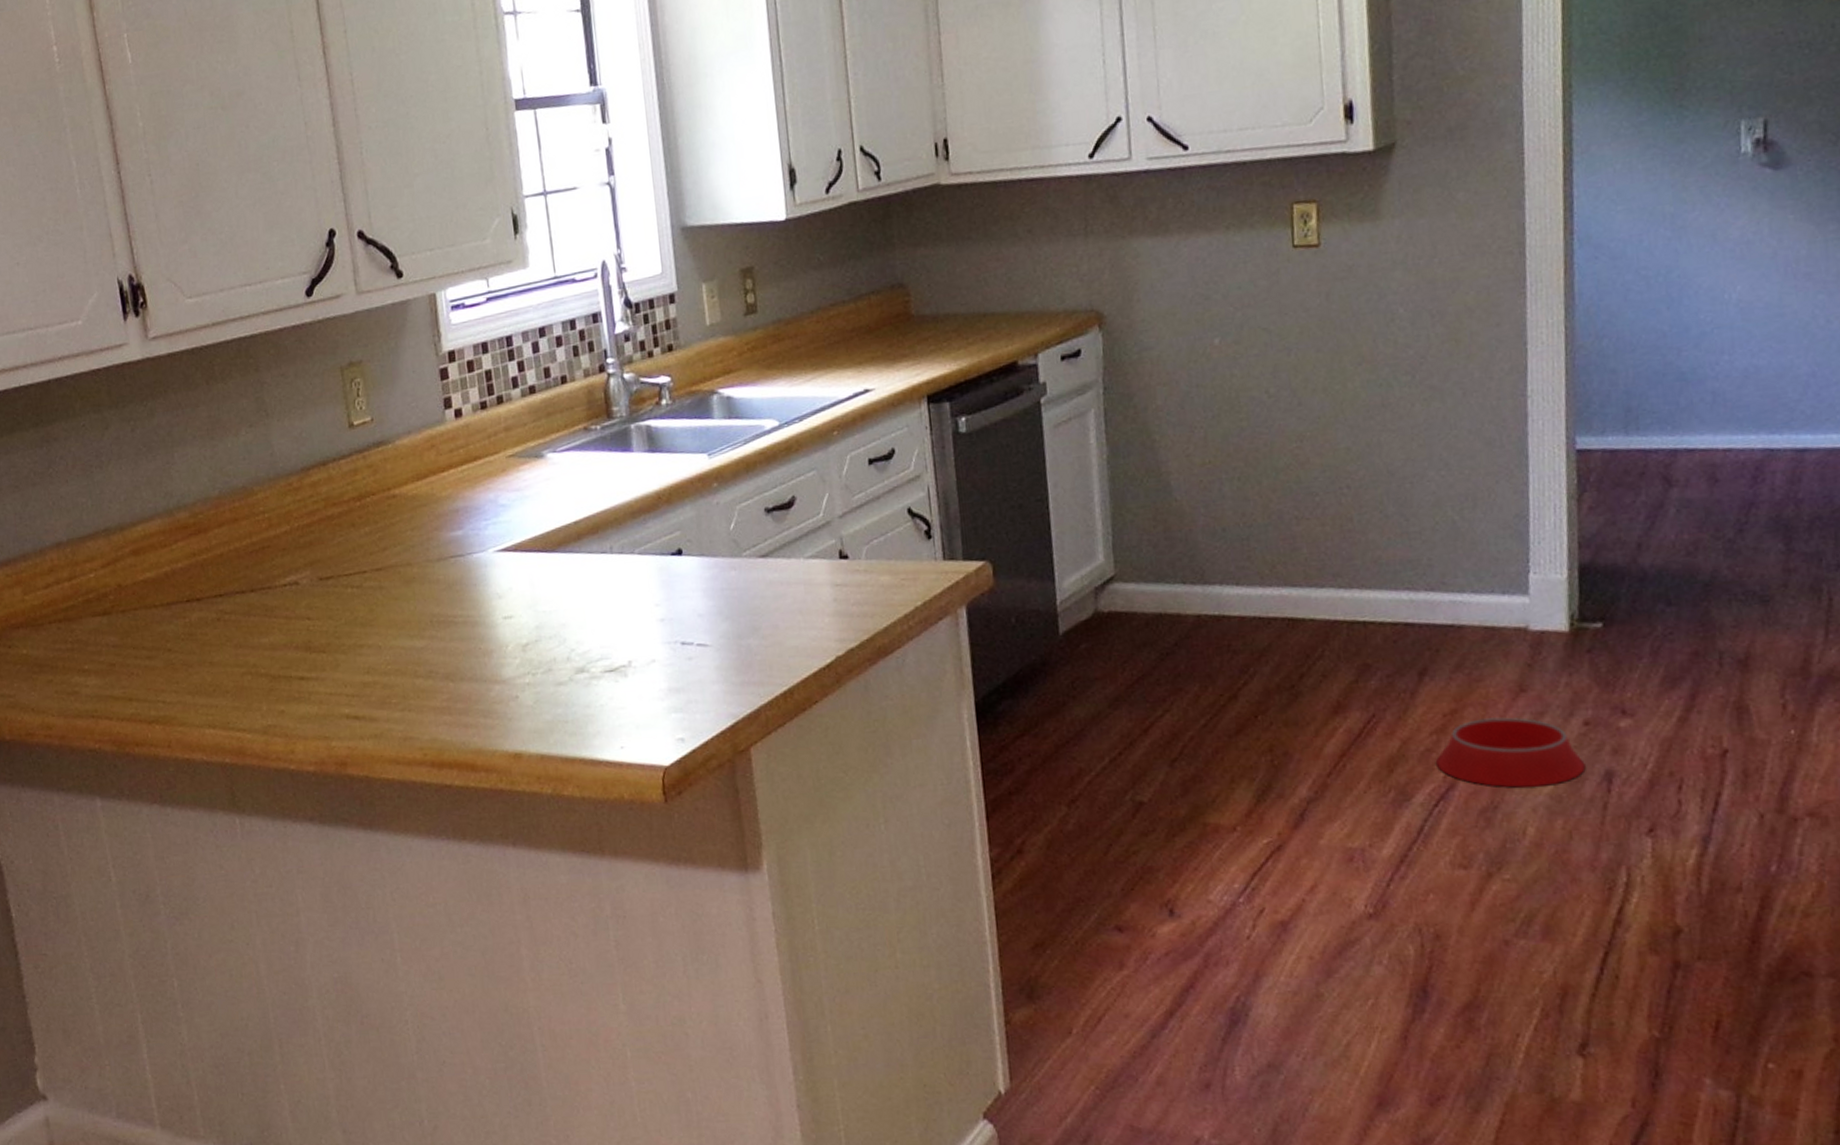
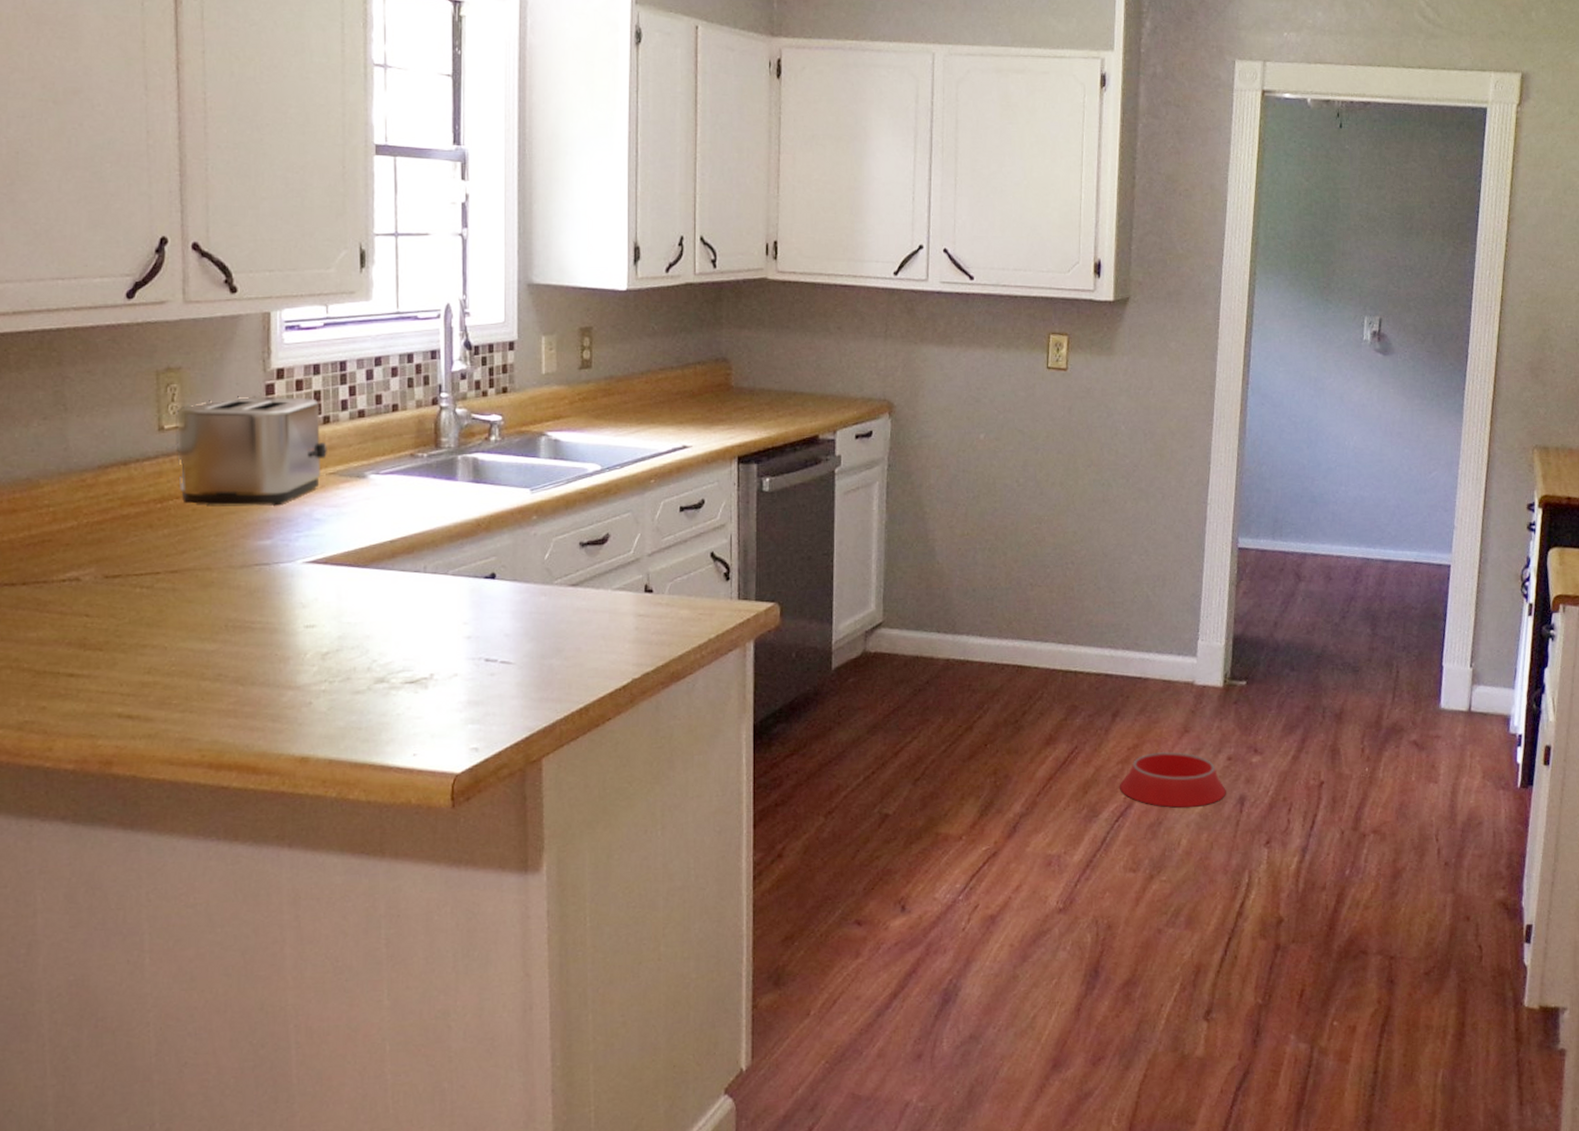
toaster: none [363,379,505,500] -> present [177,396,327,505]

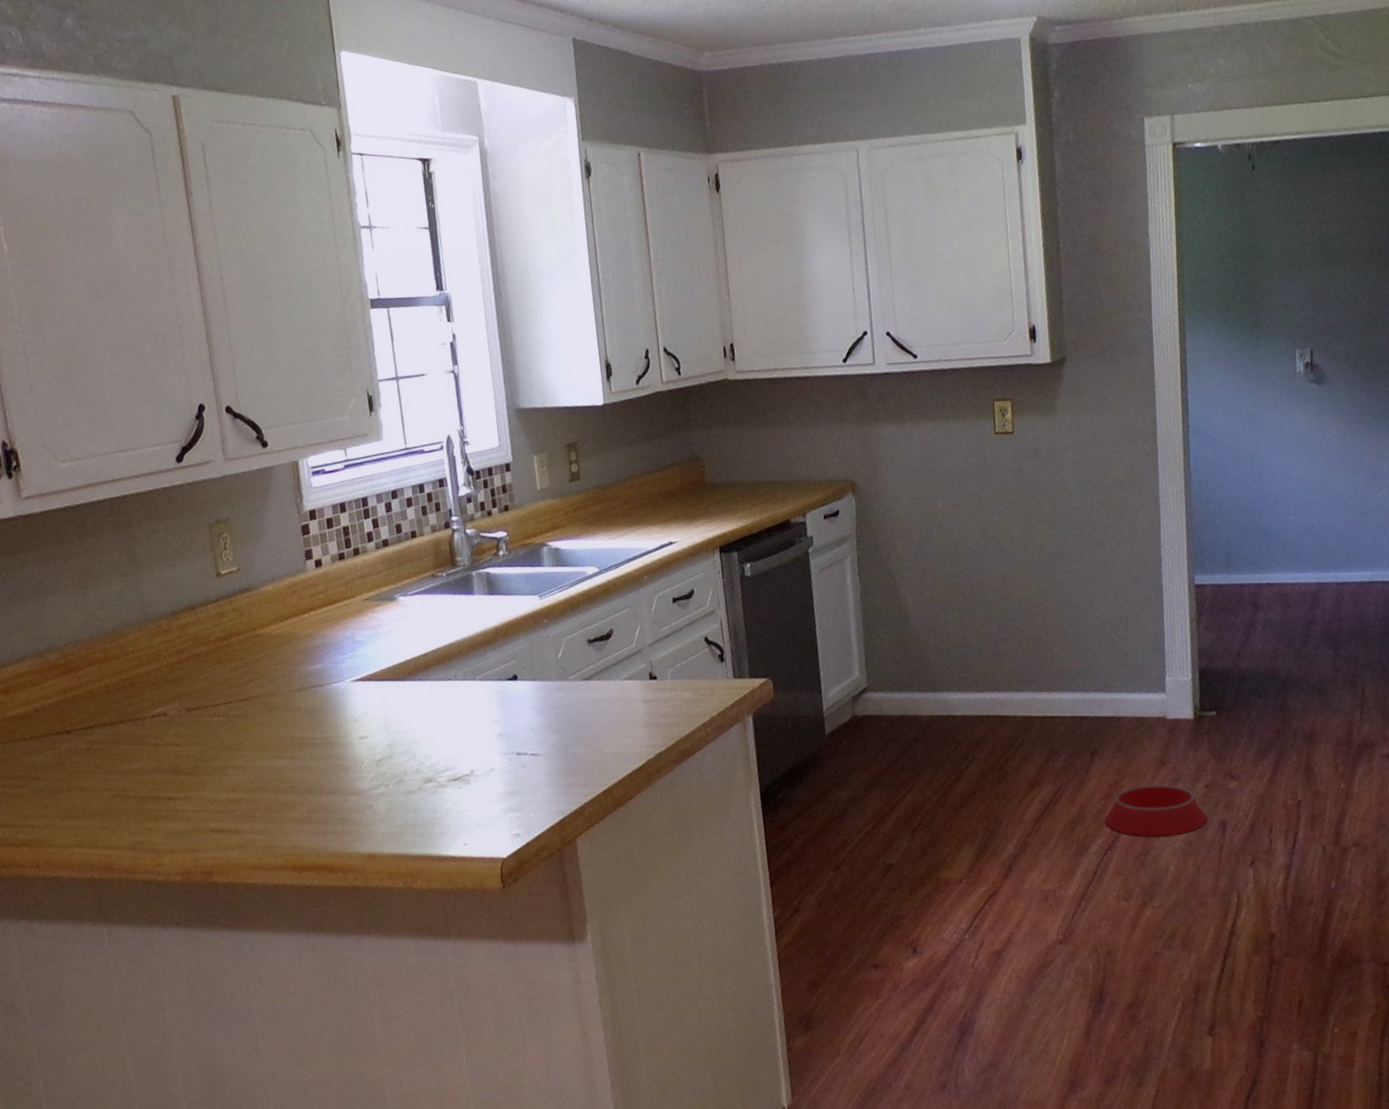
toaster: present [177,396,327,505] -> none [230,534,360,639]

